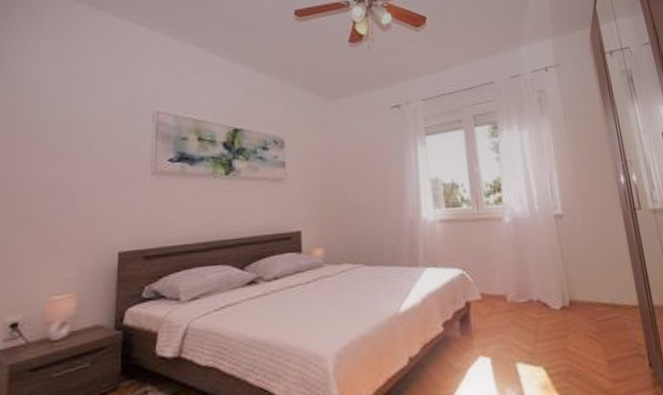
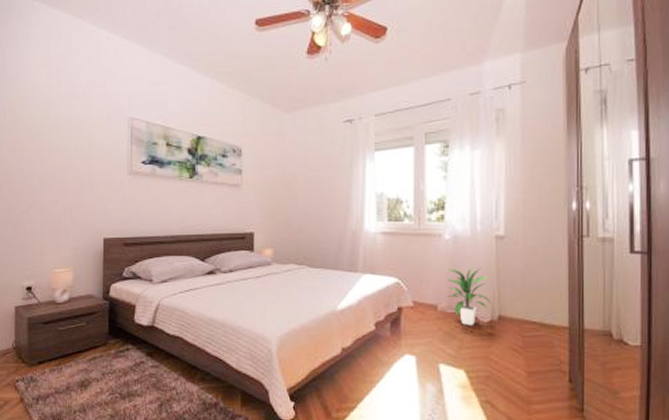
indoor plant: none [509,249,562,316] -> present [445,266,492,326]

